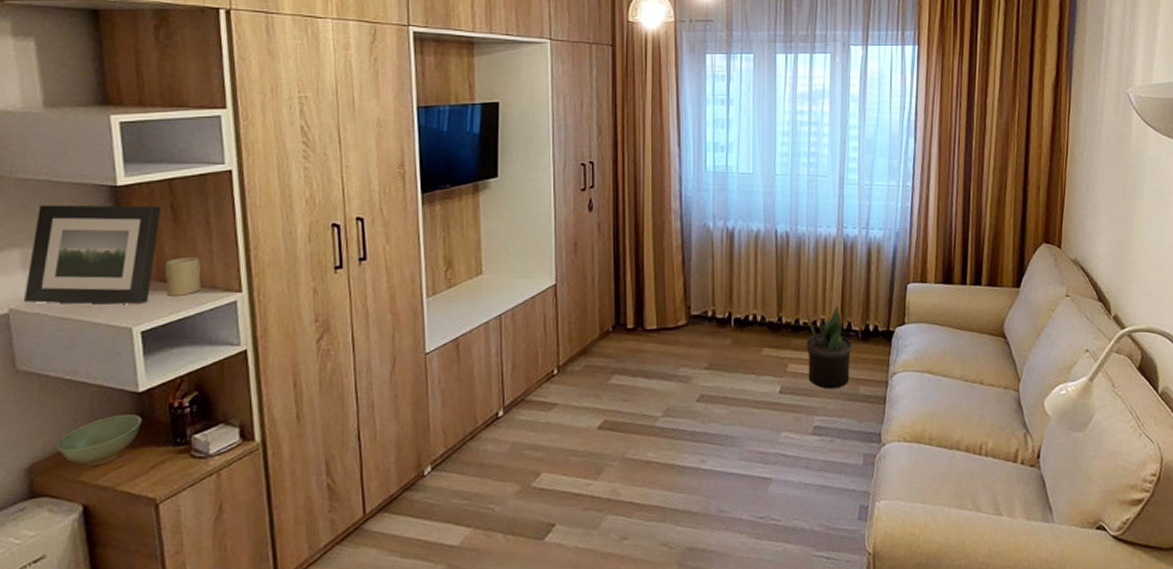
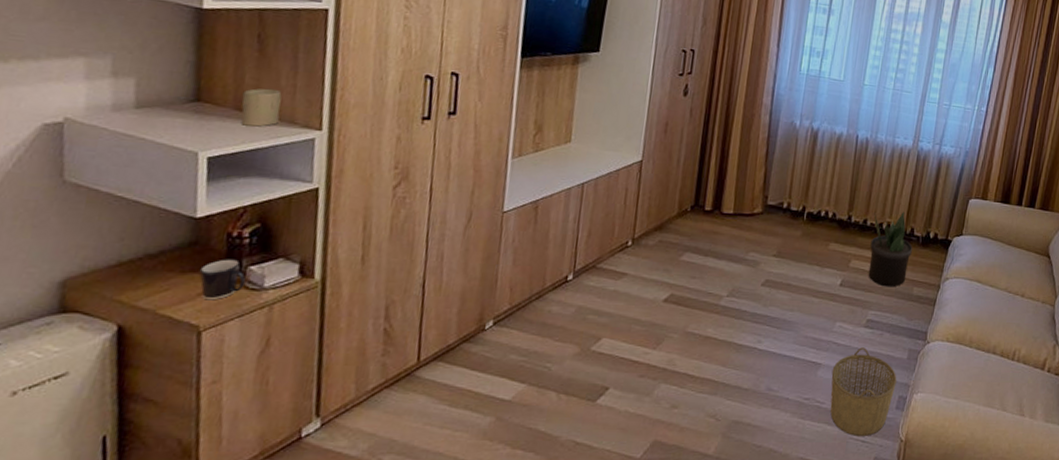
picture frame: present [23,204,160,305] -> none [81,17,247,130]
bowl: present [56,414,143,467] -> none [96,238,197,288]
mug: none [148,429,191,473] -> present [199,259,246,301]
basket: none [784,457,855,553] -> present [830,347,897,436]

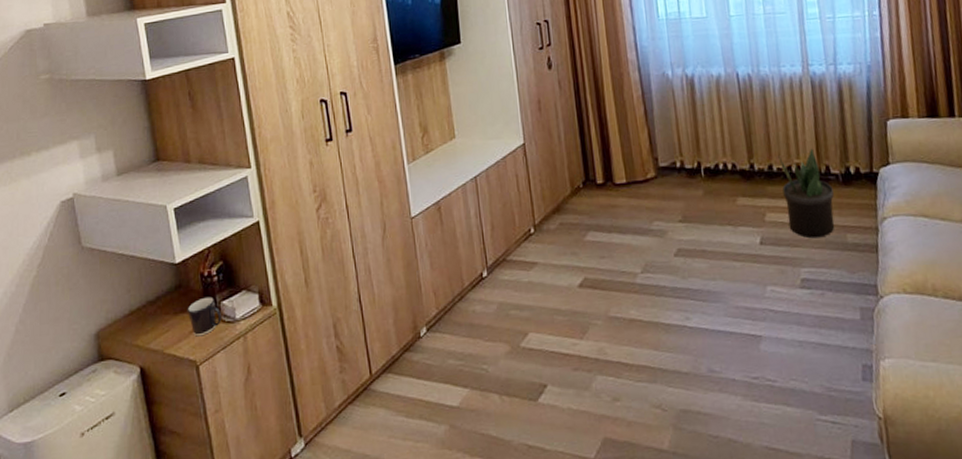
candle: present [241,88,282,127] -> none [188,138,218,175]
basket: present [830,347,897,436] -> none [775,312,856,417]

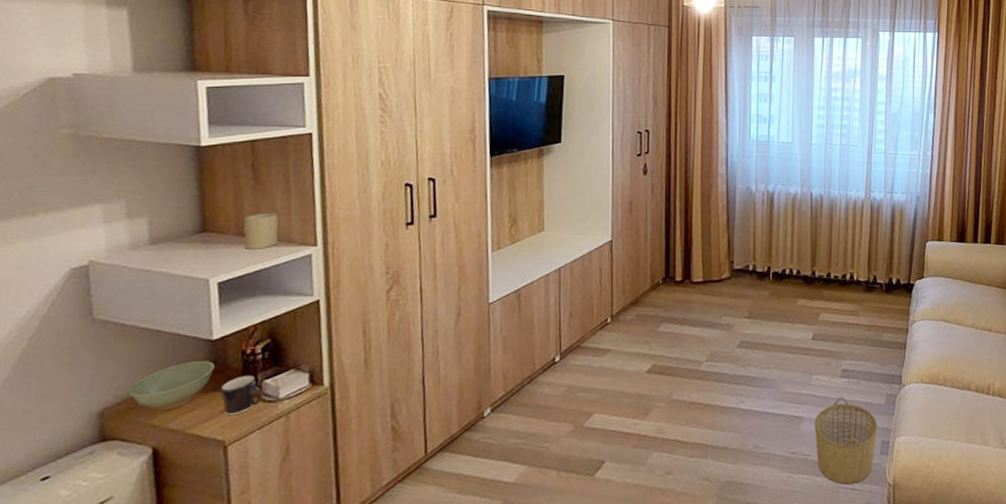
bowl: none [116,284,181,332] -> present [128,361,216,411]
candle: none [188,138,218,175] -> present [243,212,279,249]
basket: none [775,312,856,417] -> present [814,397,878,485]
planter: present [778,148,835,239] -> none [836,261,877,336]

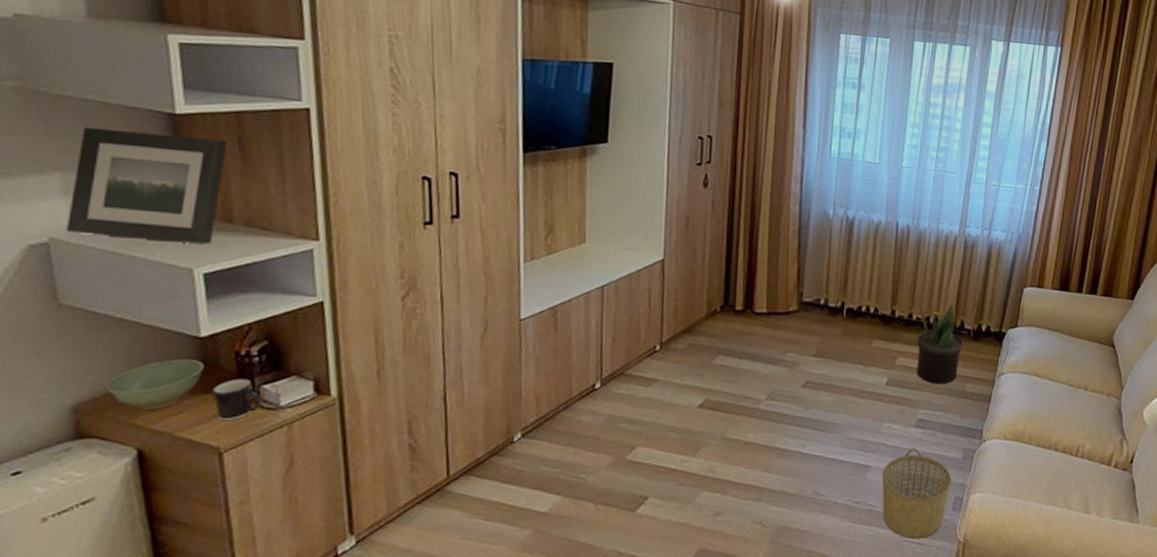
picture frame: none [103,163,242,257] -> present [65,127,227,245]
candle: present [243,212,279,249] -> none [230,197,273,239]
planter: none [836,261,877,336] -> present [916,303,963,385]

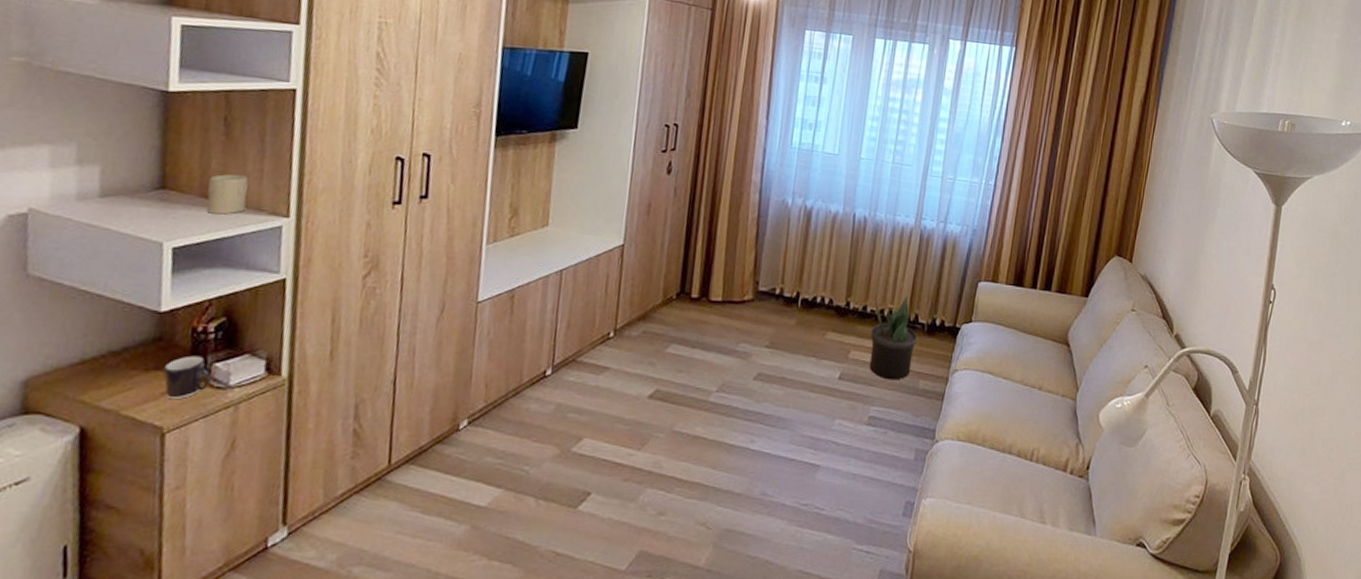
picture frame: present [65,127,227,245] -> none [45,102,213,219]
bowl: present [106,359,205,411] -> none [59,334,161,387]
candle: none [230,197,273,239] -> present [206,174,249,215]
basket: present [882,448,952,539] -> none [830,447,903,546]

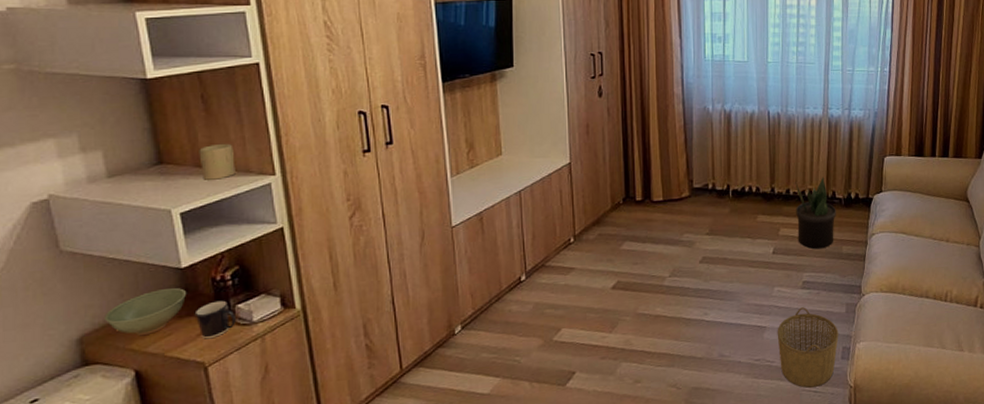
bowl: none [59,334,161,387] -> present [104,288,187,336]
basket: none [830,447,903,546] -> present [777,307,839,388]

